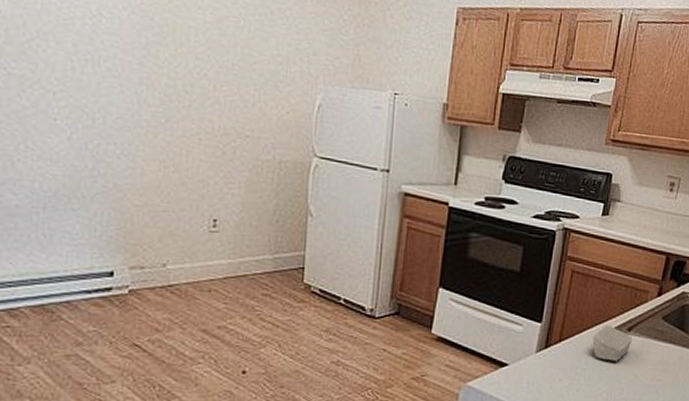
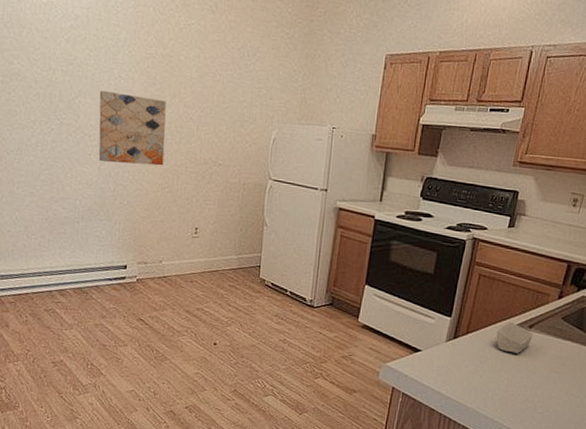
wall art: none [68,31,169,137] -> present [98,90,166,166]

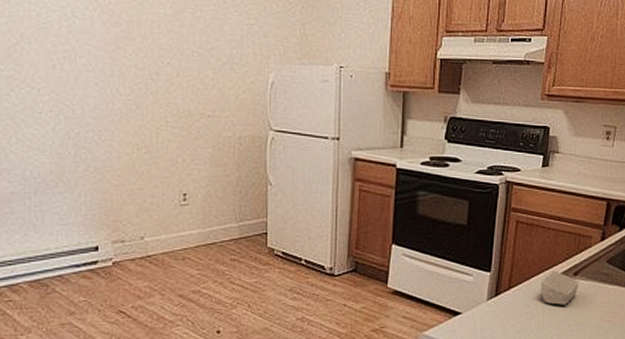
wall art: present [98,90,166,166] -> none [49,33,138,122]

